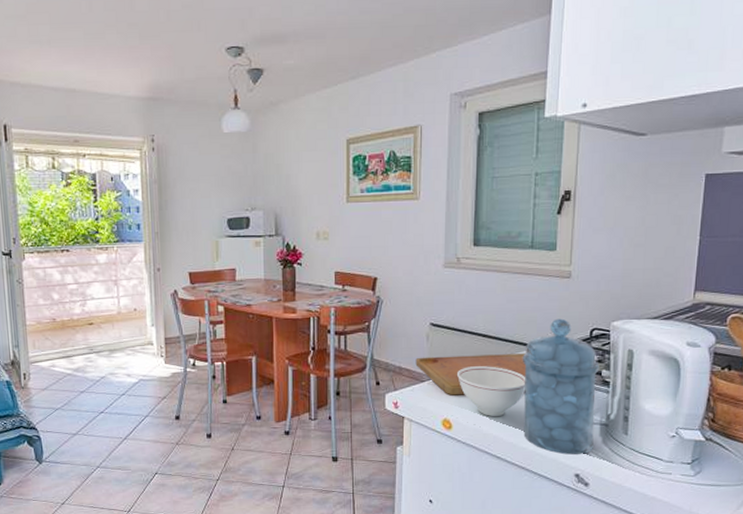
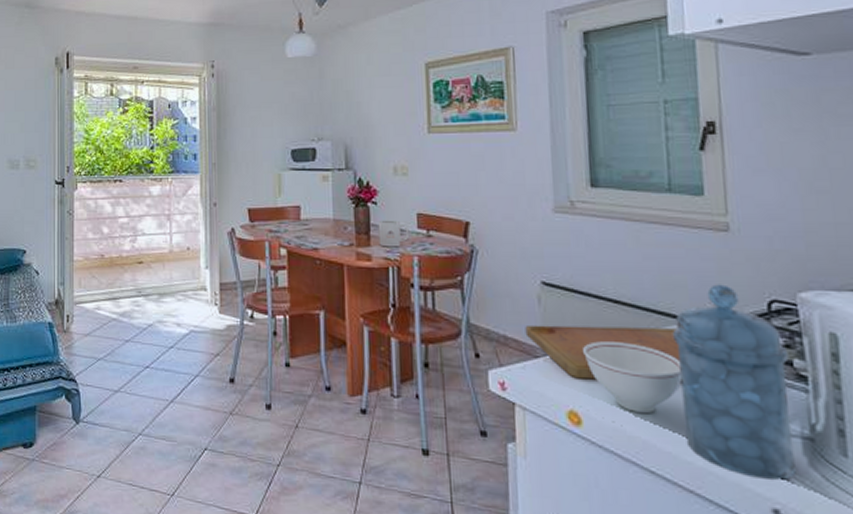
mug: none [302,278,328,301] -> present [378,220,410,247]

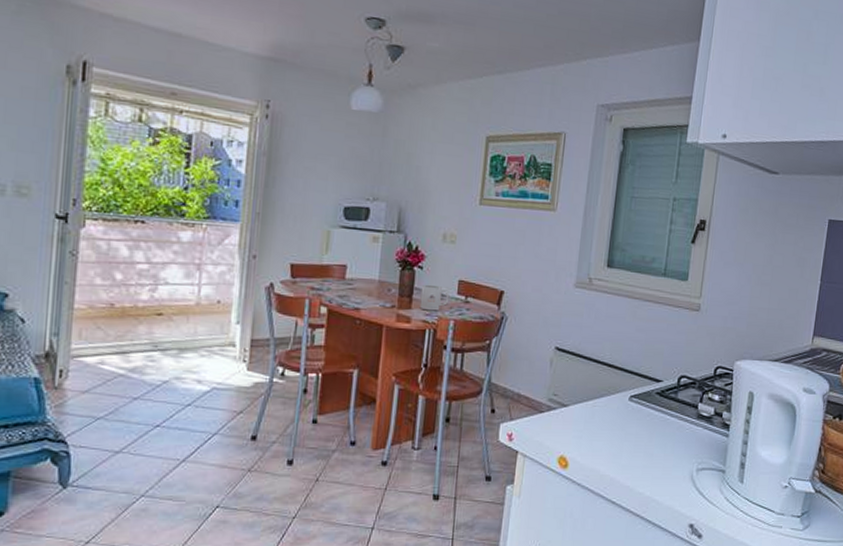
cutting board: present [525,324,683,382] -> none [535,384,650,430]
bowl: present [582,341,683,414] -> none [577,398,649,457]
canister: present [672,284,796,481] -> none [641,353,721,504]

